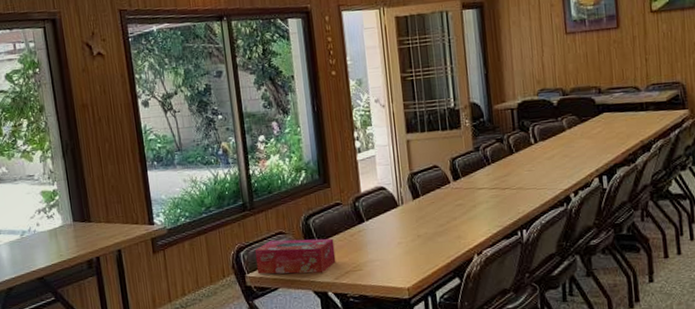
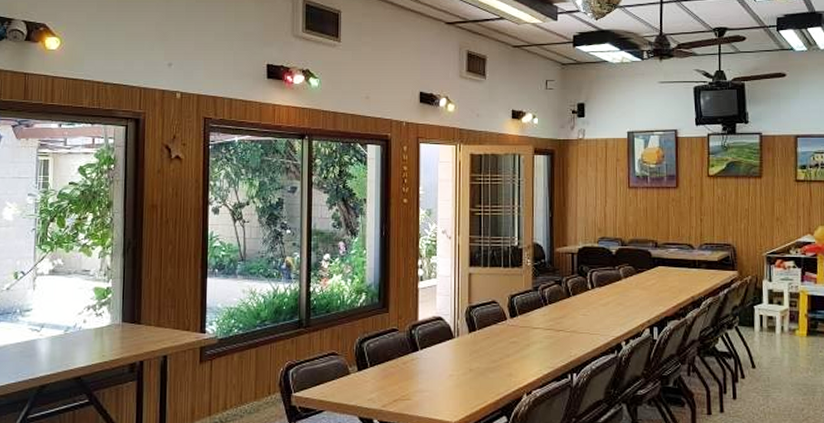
tissue box: present [254,238,336,275] -> none [304,361,386,399]

